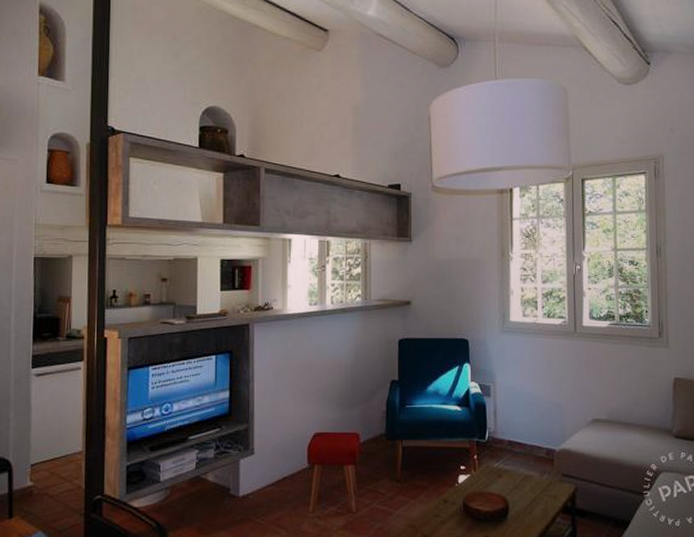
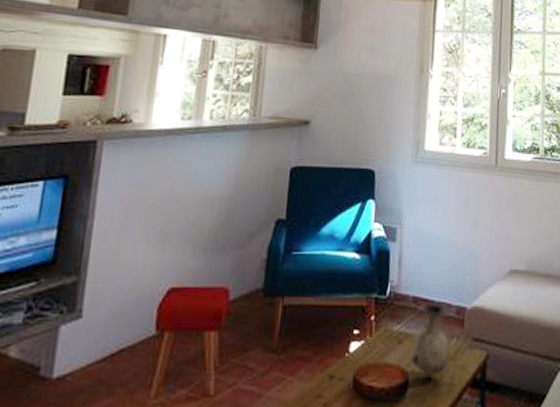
vase: none [510,447,543,505] -> present [411,304,450,378]

